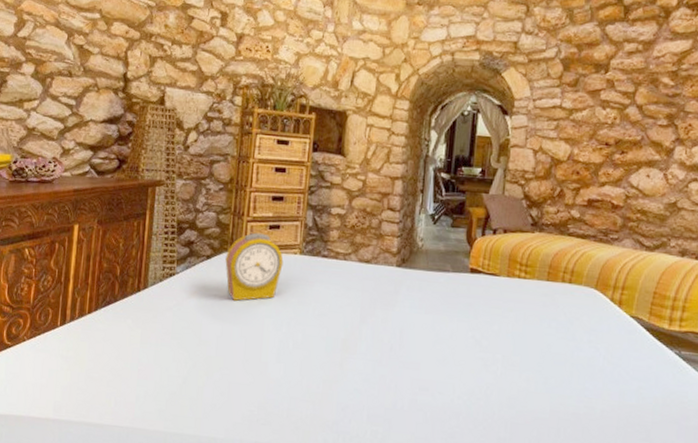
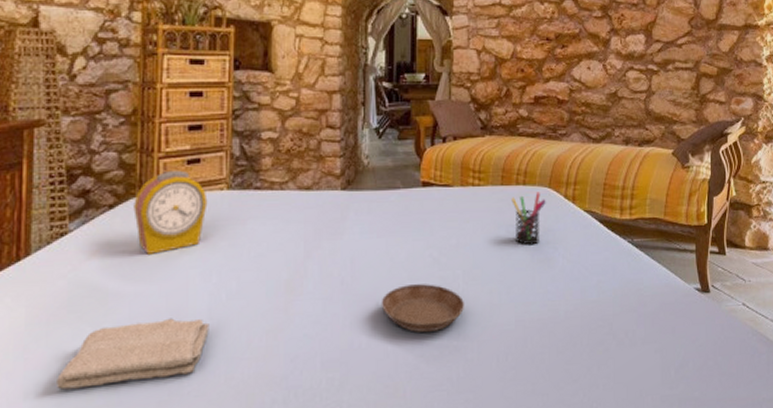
washcloth: none [160,354,278,405] -> present [57,318,209,390]
saucer: none [424,360,502,407] -> present [381,284,465,333]
pen holder: none [556,292,591,342] -> present [511,192,546,245]

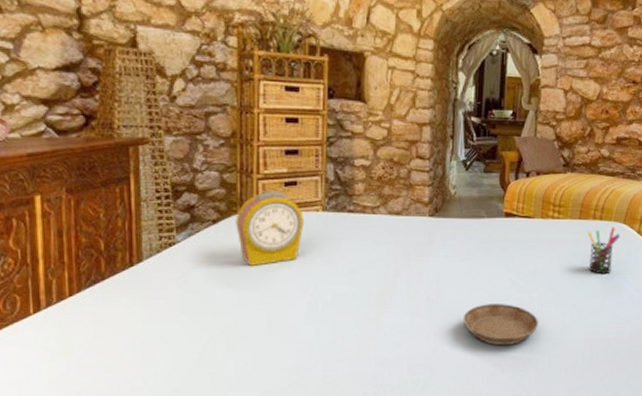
washcloth: present [57,318,209,390] -> none [172,322,307,378]

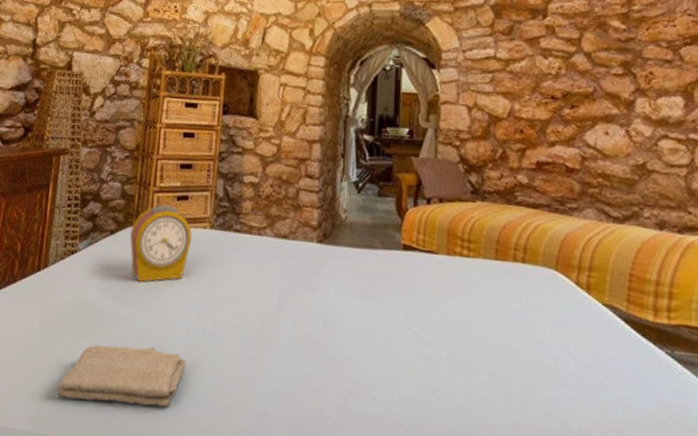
washcloth: none [172,322,307,378] -> present [56,344,186,408]
saucer: present [462,304,539,346] -> none [354,356,450,418]
pen holder: present [588,227,620,274] -> none [508,273,551,337]

